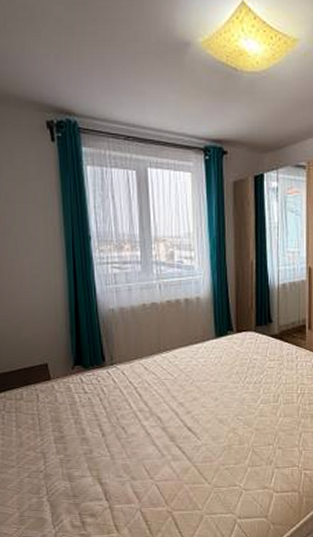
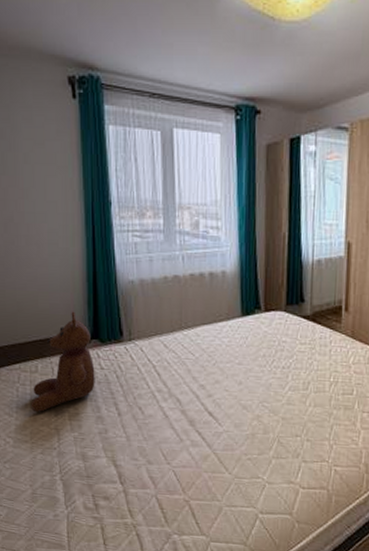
teddy bear: none [16,340,80,438] -> present [31,311,95,413]

